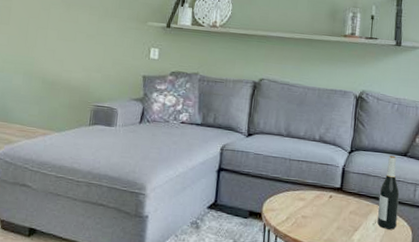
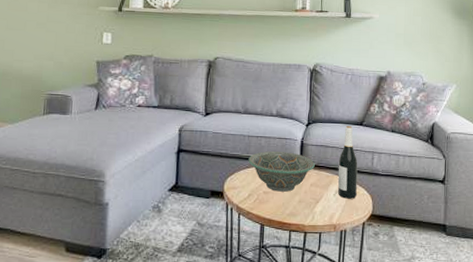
decorative bowl: none [288,176,356,218] -> present [248,151,315,192]

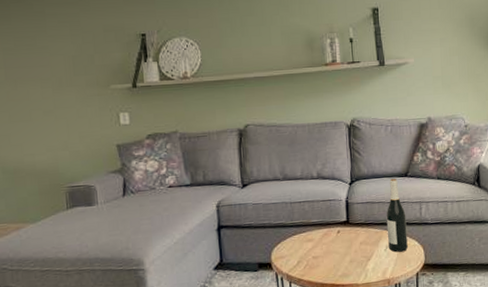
decorative bowl: present [248,151,315,192] -> none [293,213,362,255]

